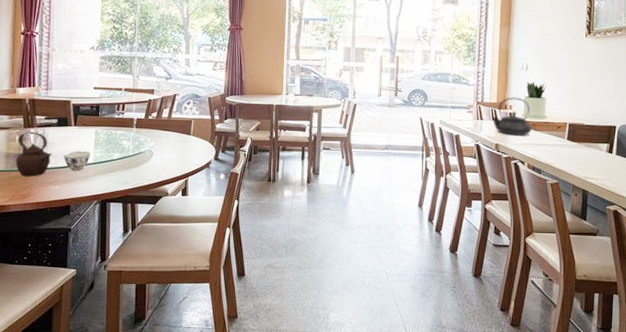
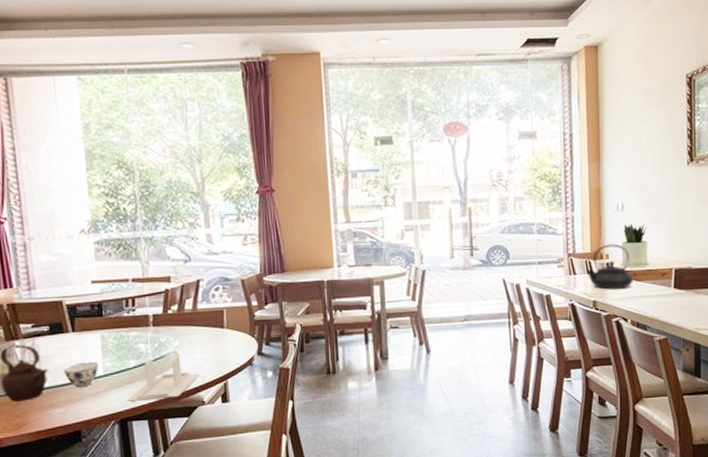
napkin holder: none [109,154,166,188] -> present [128,357,199,402]

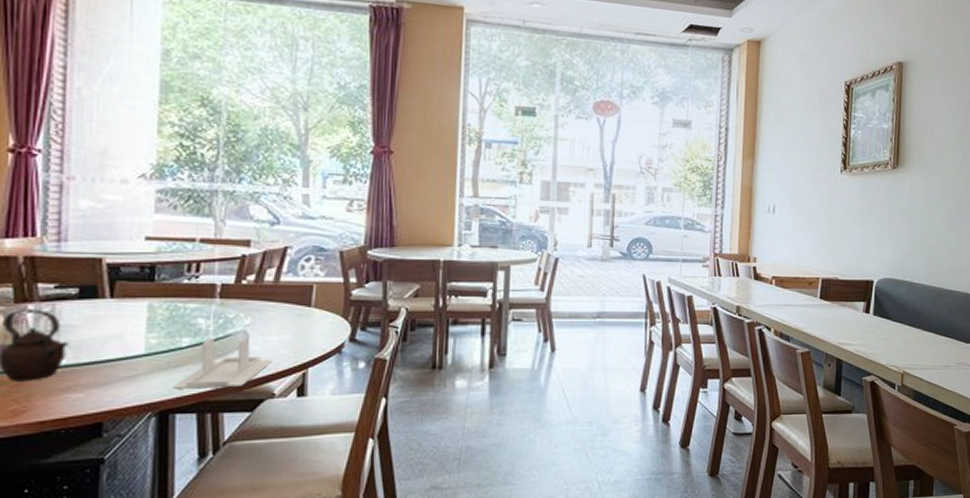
teacup: present [62,361,99,388] -> none [89,336,141,368]
teapot: present [586,243,633,289] -> none [732,246,780,295]
planter: present [619,223,651,268] -> none [767,227,799,274]

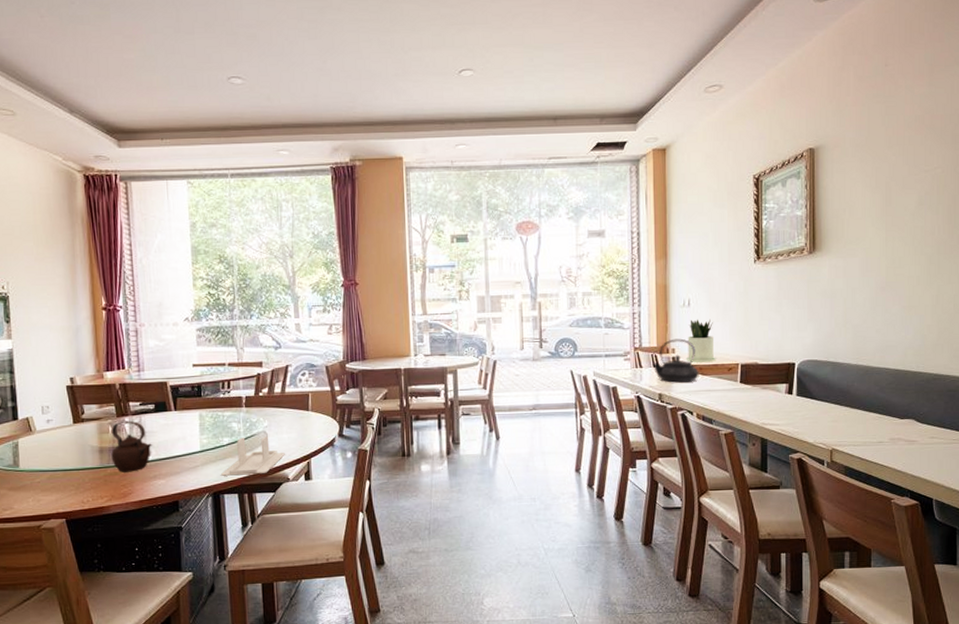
teapot: none [732,246,780,295] -> present [652,338,699,383]
planter: none [767,227,799,274] -> present [685,319,717,362]

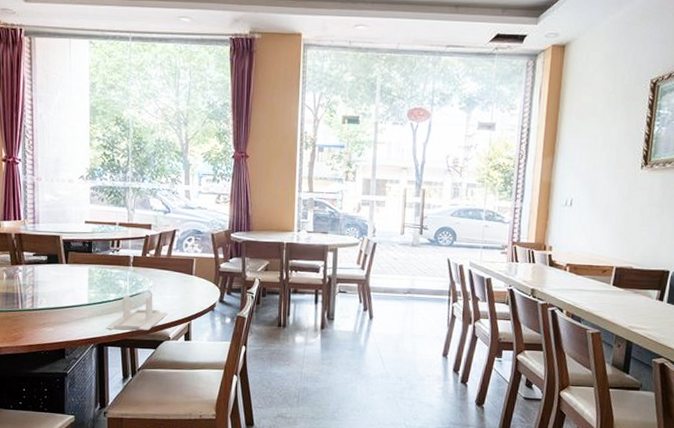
teapot: present [111,420,152,473] -> none [4,269,43,318]
teapot: present [652,338,699,383] -> none [528,236,574,280]
planter: present [685,319,717,362] -> none [561,219,593,263]

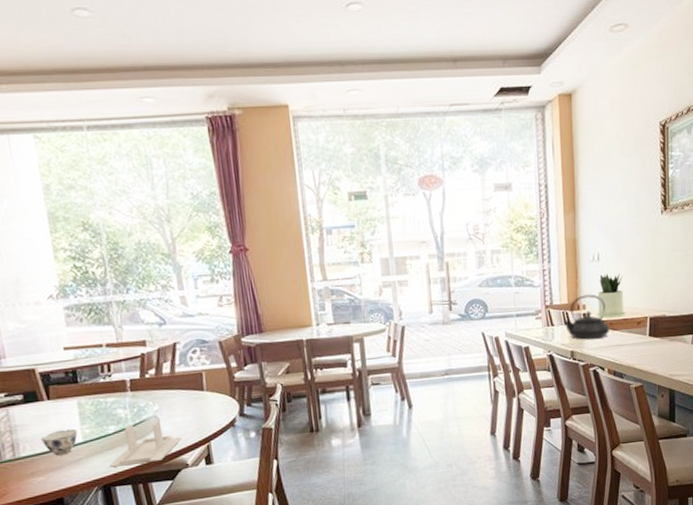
teacup: none [55,290,85,313] -> present [40,428,78,456]
teapot: none [528,236,574,280] -> present [564,294,610,339]
planter: none [561,219,593,263] -> present [596,273,627,318]

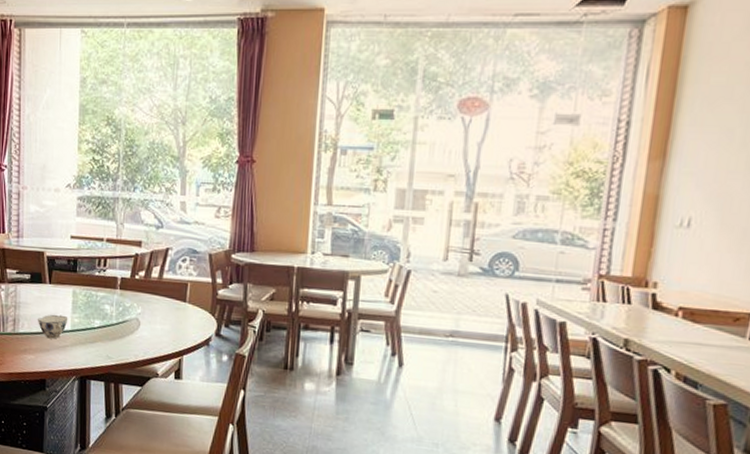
napkin holder: present [110,421,181,467] -> none [89,321,156,365]
teapot: present [564,294,610,339] -> none [621,269,689,329]
planter: present [596,273,627,318] -> none [671,246,722,307]

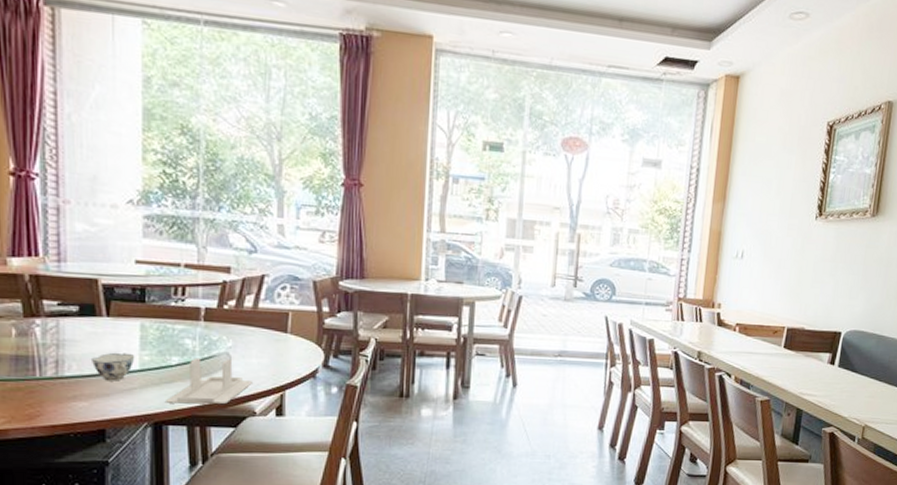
napkin holder: none [89,321,156,365] -> present [166,357,252,405]

